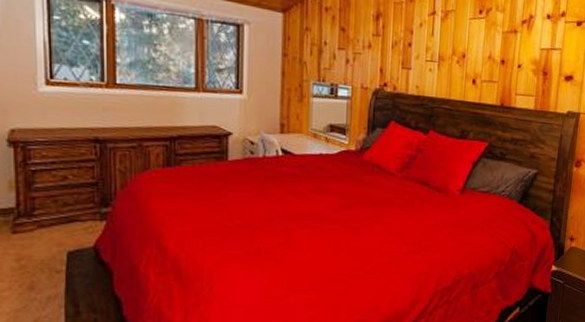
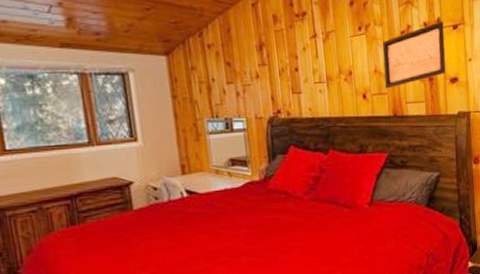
wall art: none [496,15,569,78] -> present [382,21,446,89]

